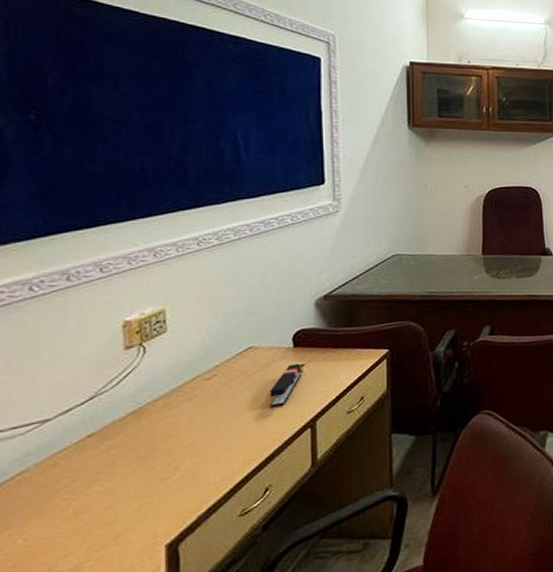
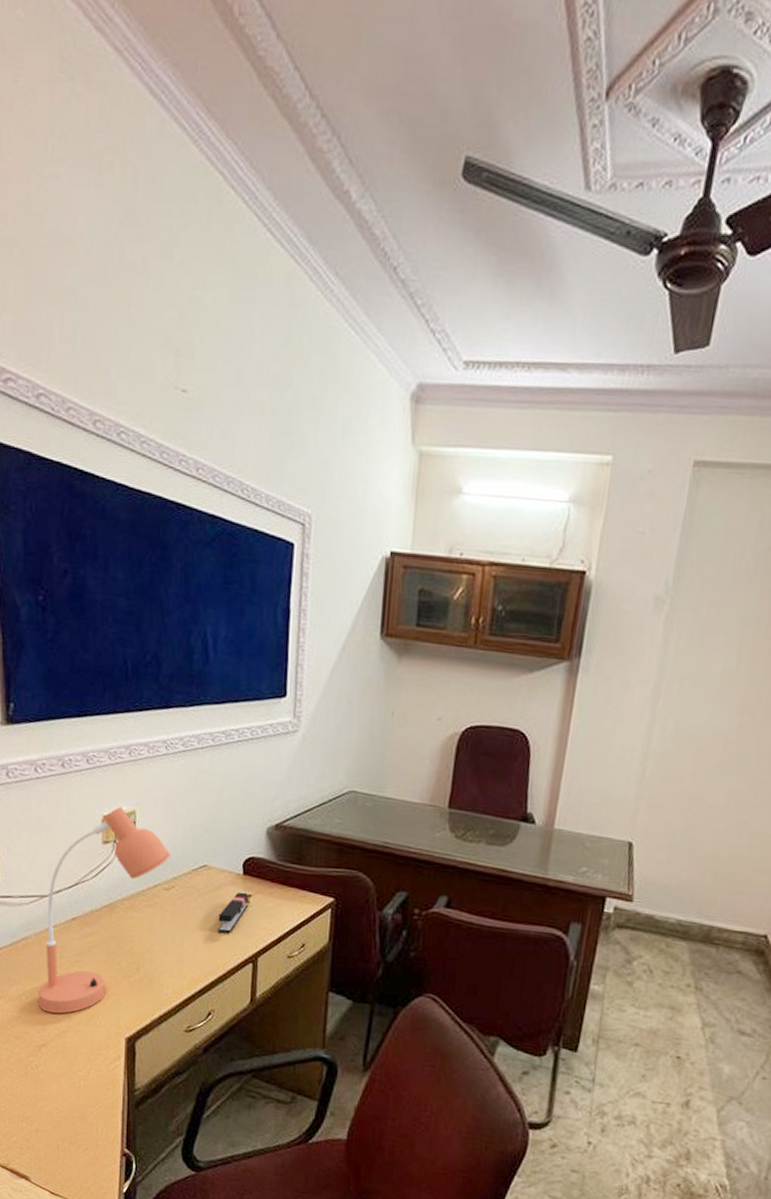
desk lamp: none [40,308,211,548] -> present [37,806,171,1014]

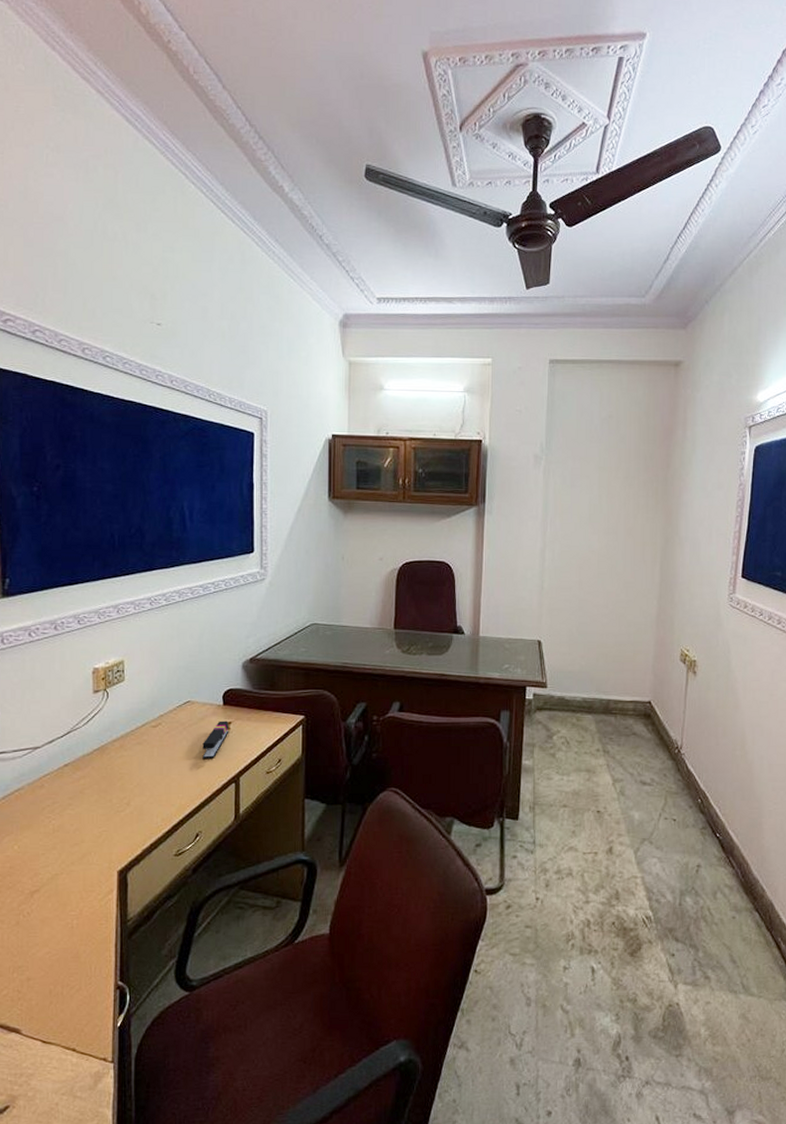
desk lamp: present [37,806,171,1014] -> none [29,658,158,858]

